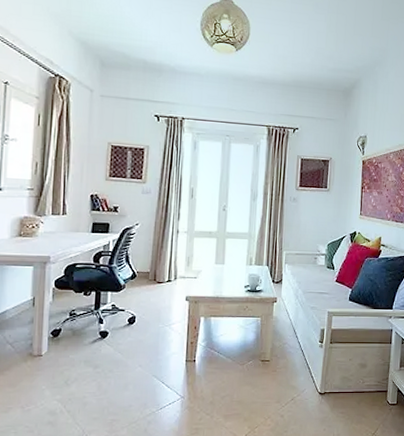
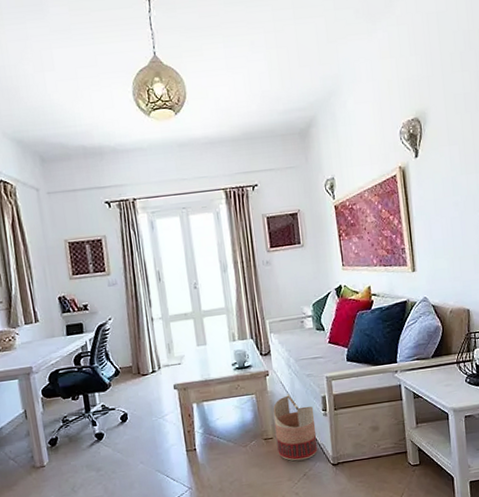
basket: none [272,322,312,385] -> present [273,394,318,461]

